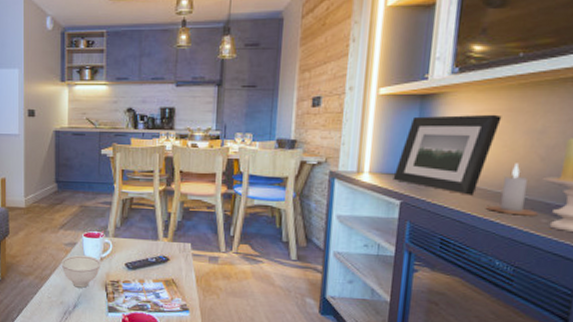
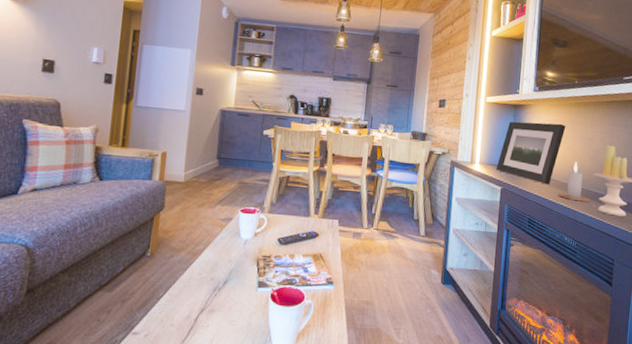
bowl: present [61,254,102,288] -> none [215,229,256,263]

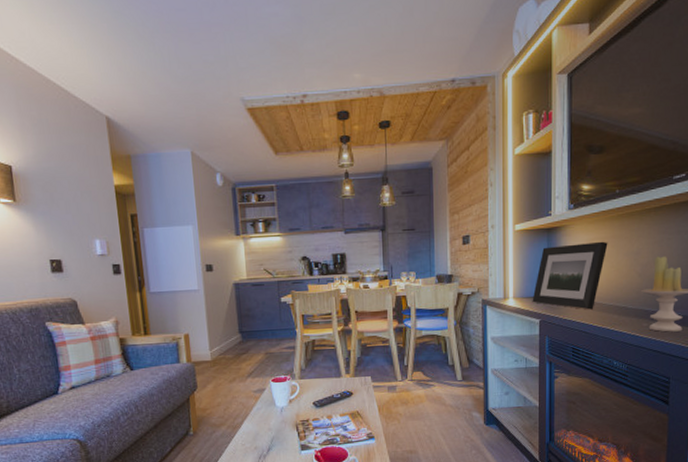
candle: present [557,161,590,202] -> none [602,280,640,323]

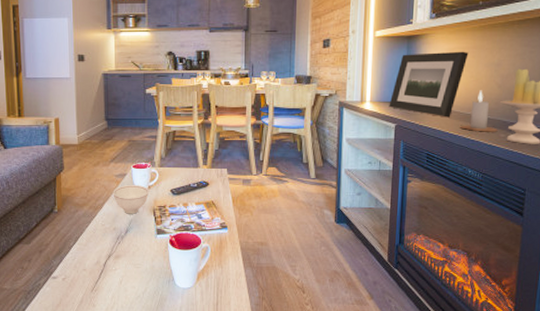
bowl: none [251,399,291,431] -> present [113,184,150,214]
candle: none [602,280,640,323] -> present [459,90,498,132]

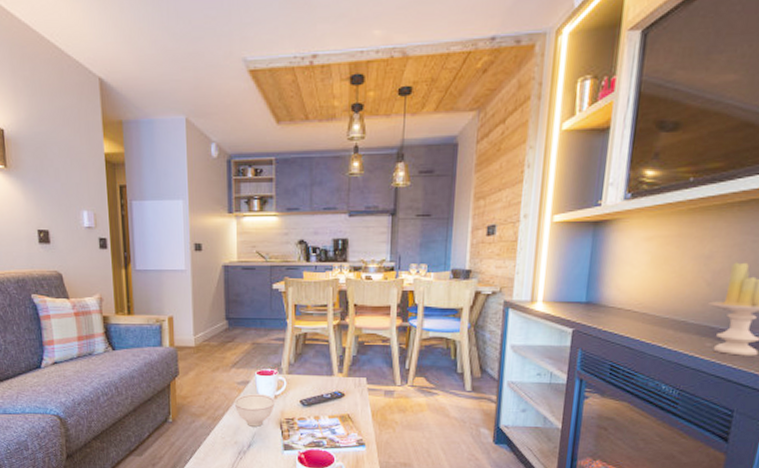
picture frame: present [389,51,469,118] -> none [565,240,672,322]
candle: present [459,90,498,132] -> none [653,288,703,340]

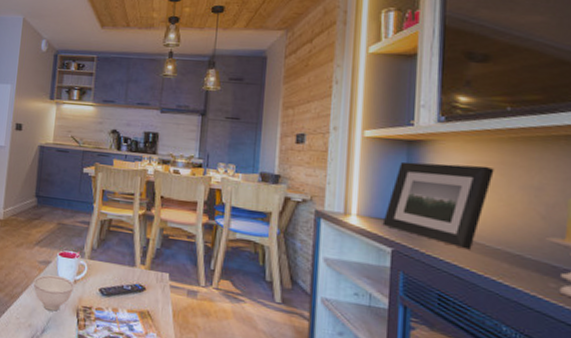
picture frame: none [565,240,672,322] -> present [382,161,494,250]

